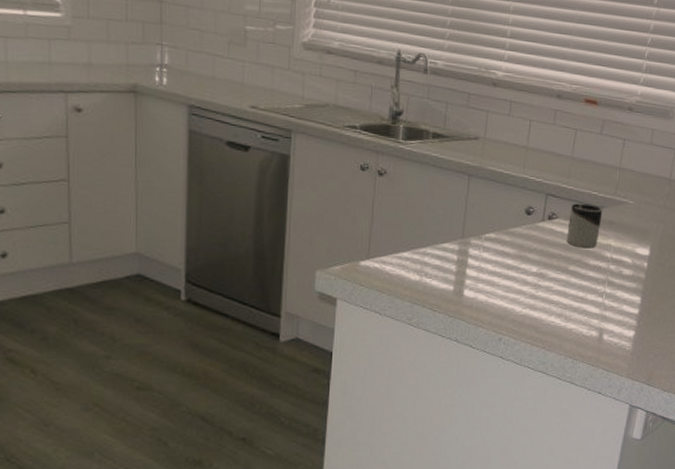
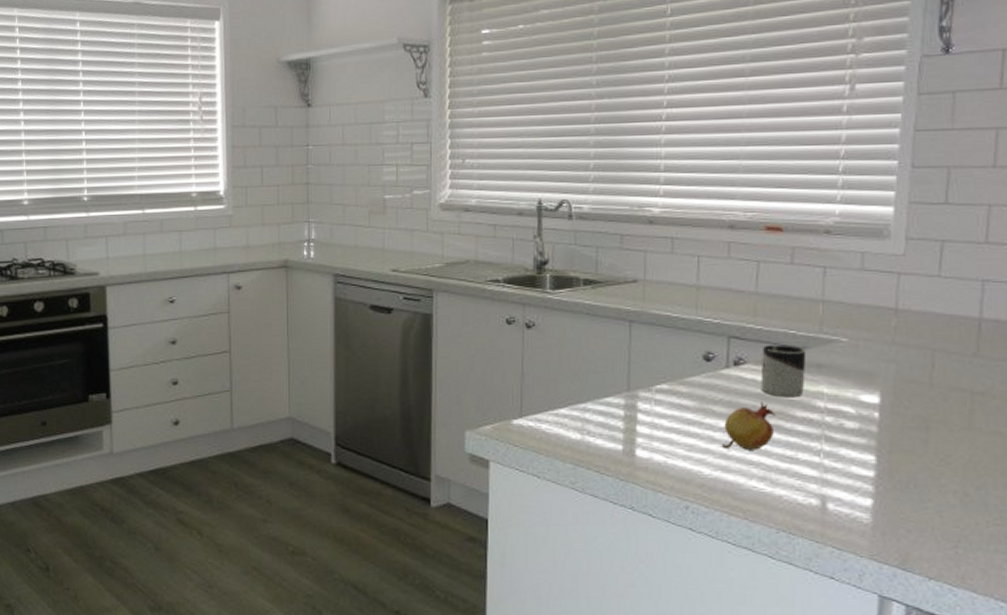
fruit: none [531,251,575,292] -> present [721,402,776,450]

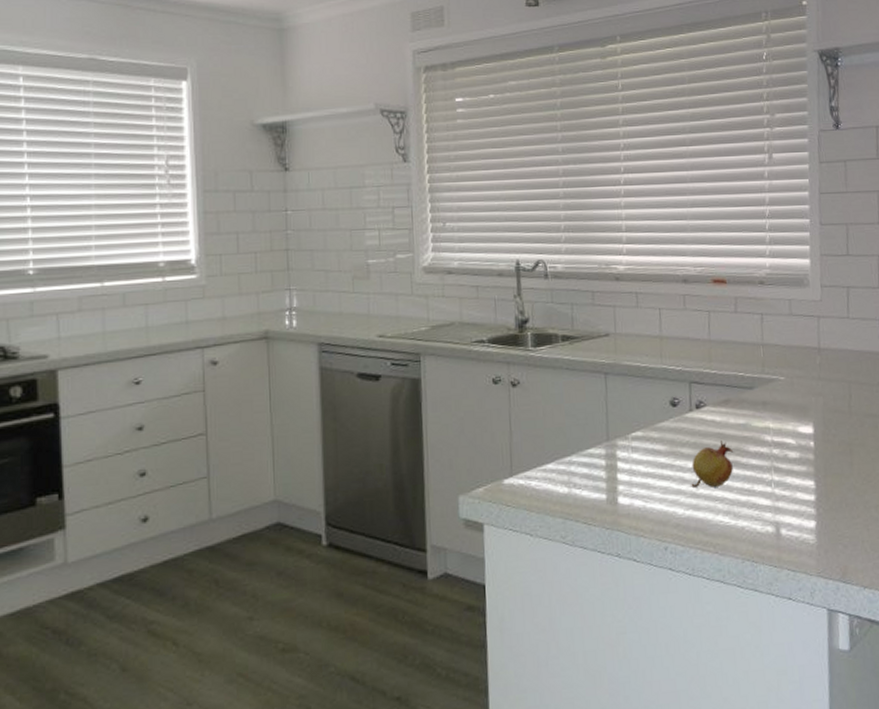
cup: present [760,345,807,398] -> none [718,386,754,435]

